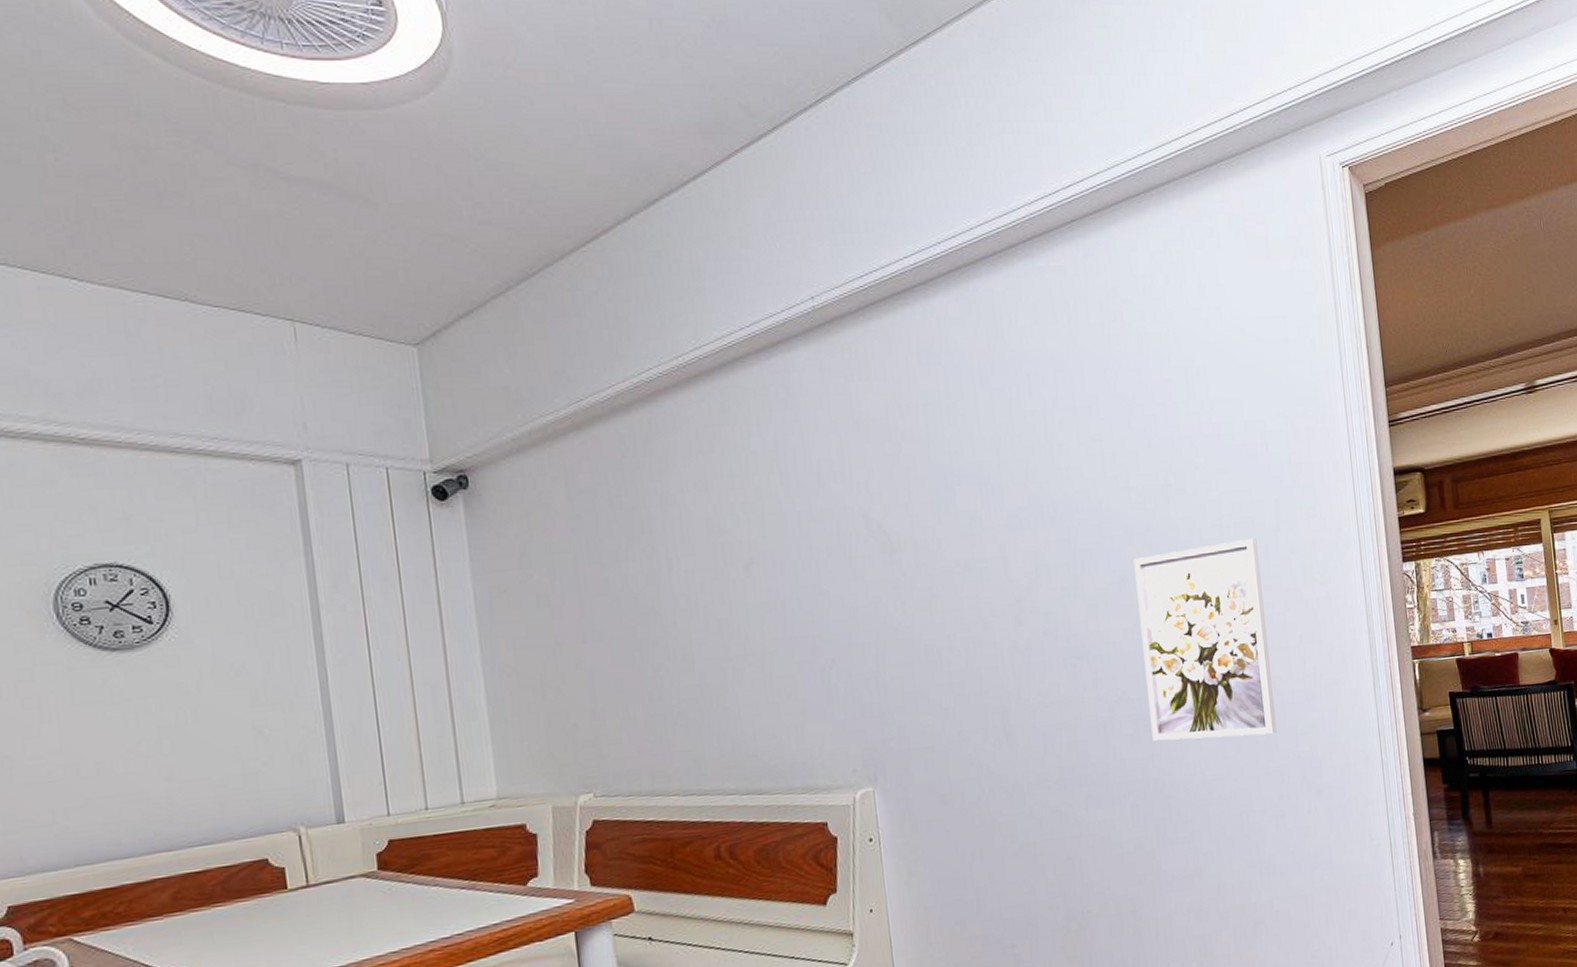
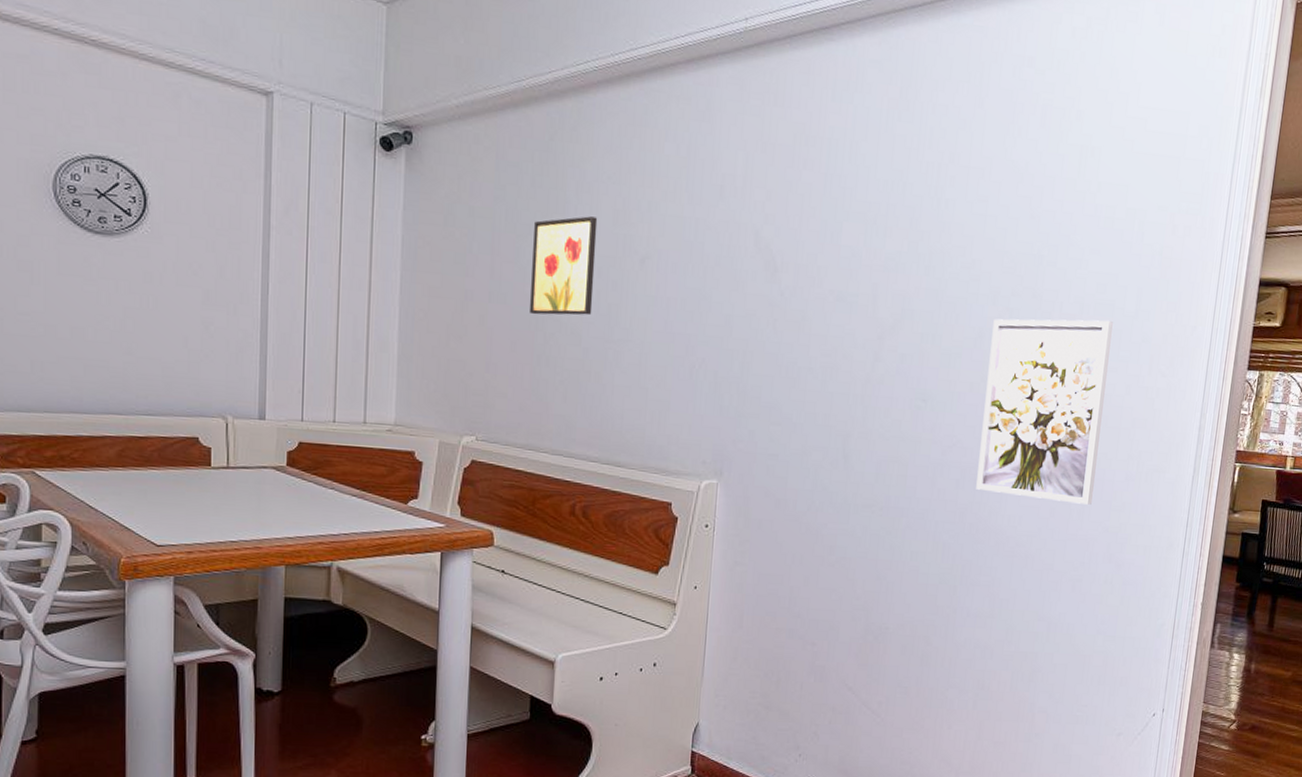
wall art: none [620,530,702,647] -> present [529,216,598,316]

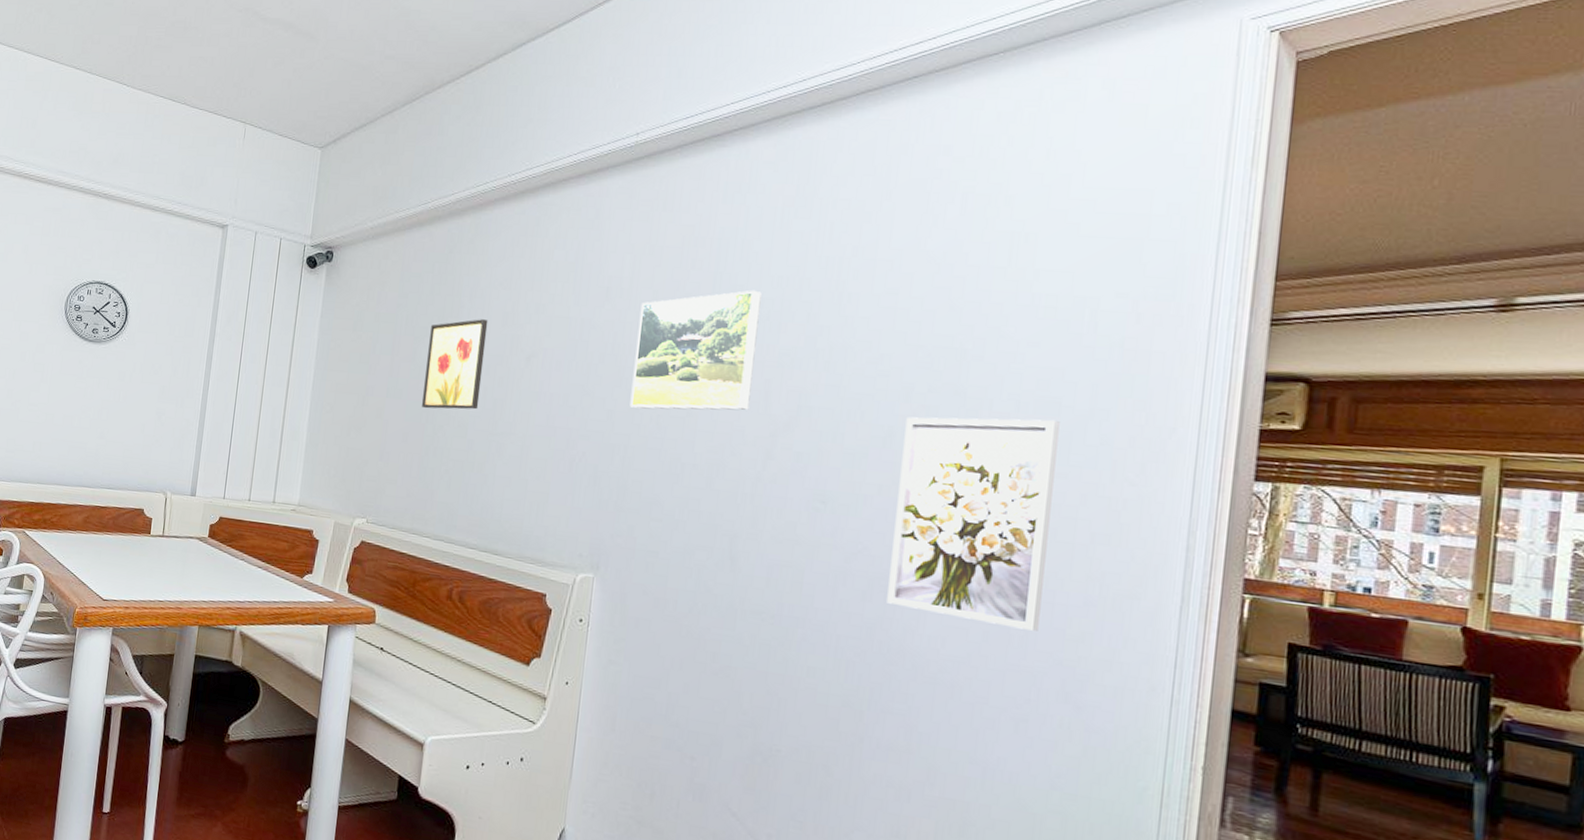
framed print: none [747,193,869,314] -> present [630,290,762,411]

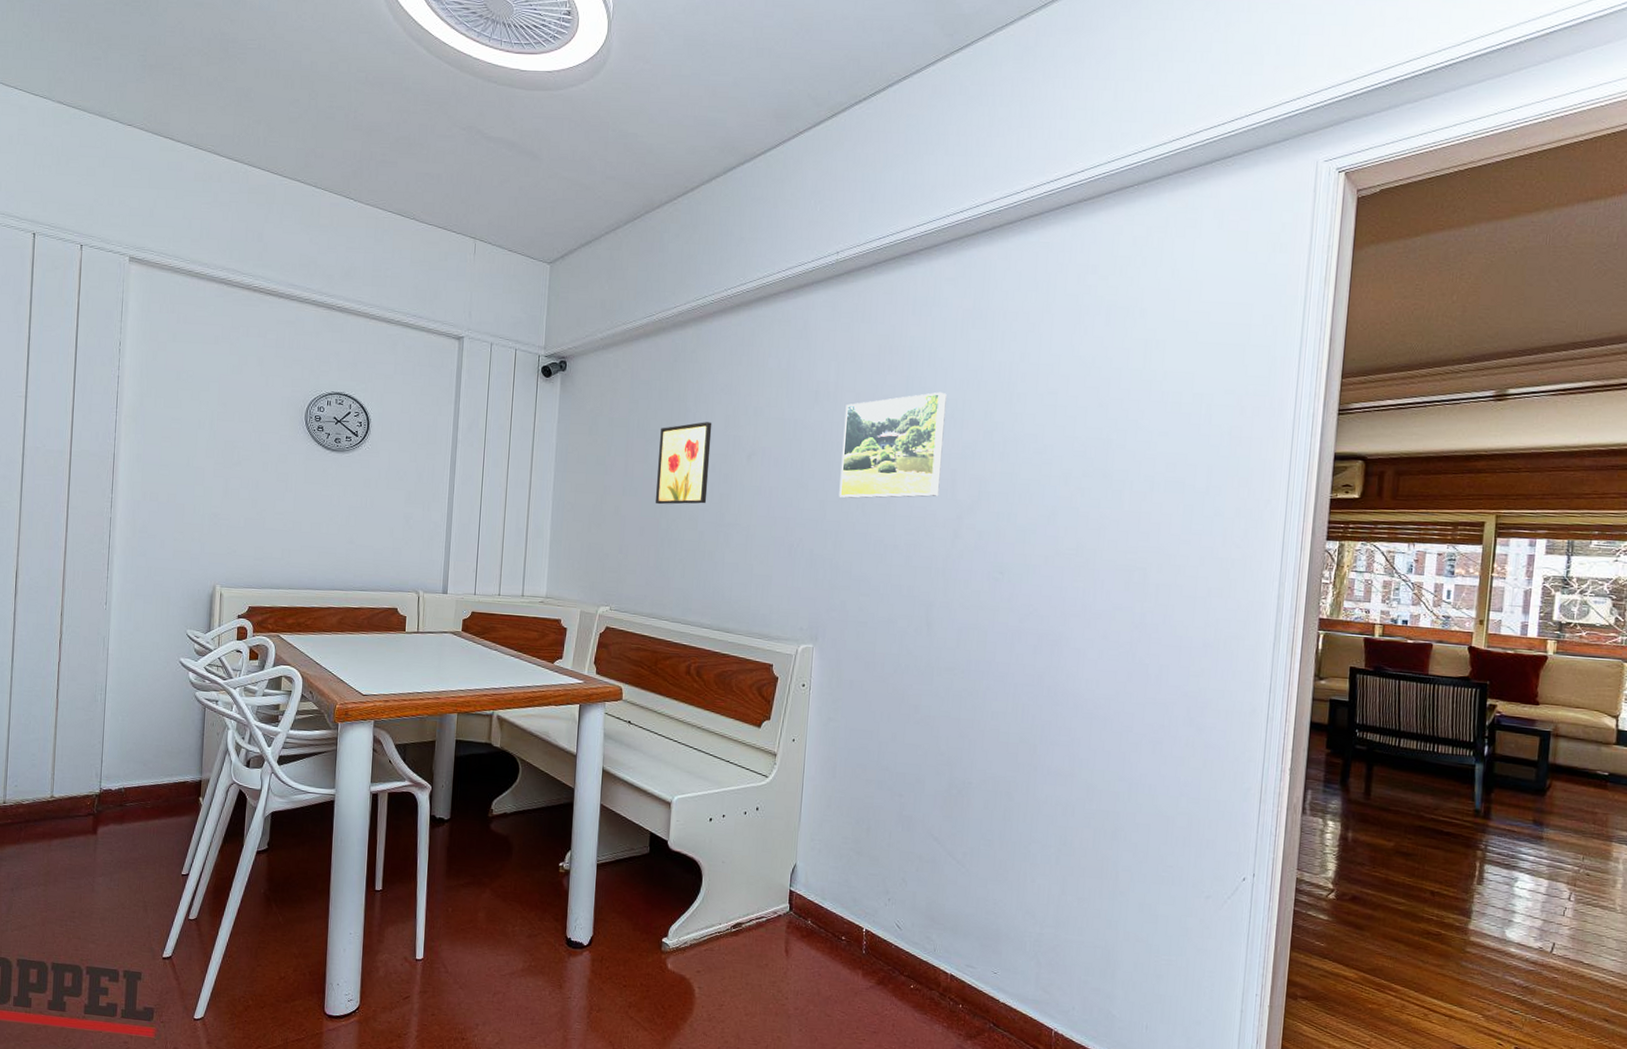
wall art: present [887,417,1060,631] -> none [1053,496,1184,670]

